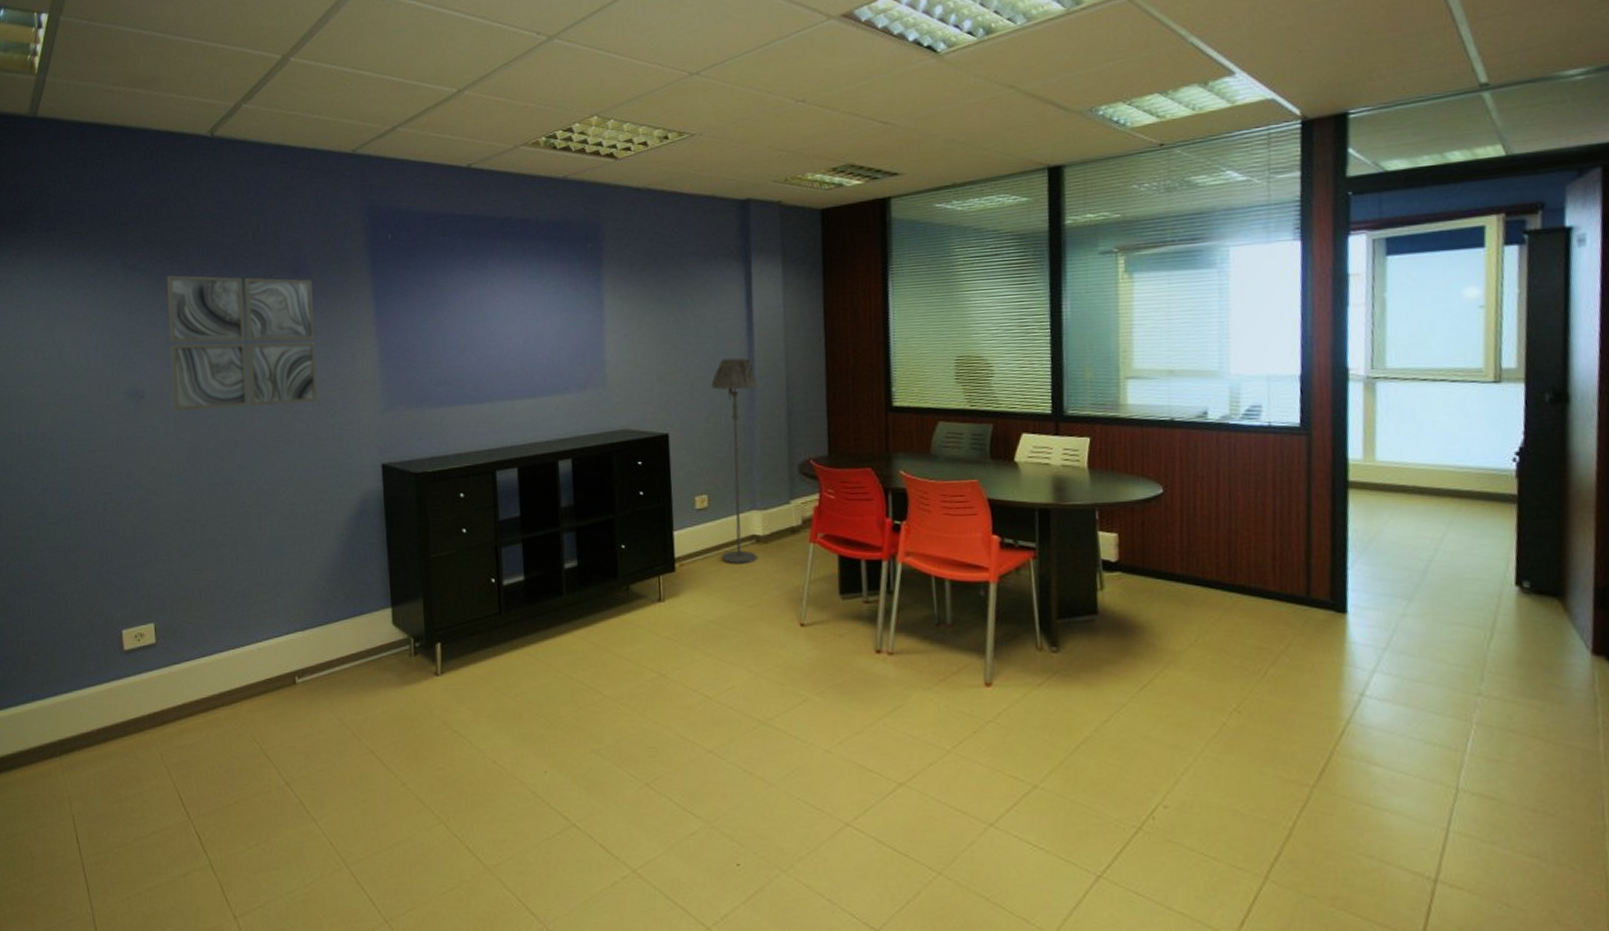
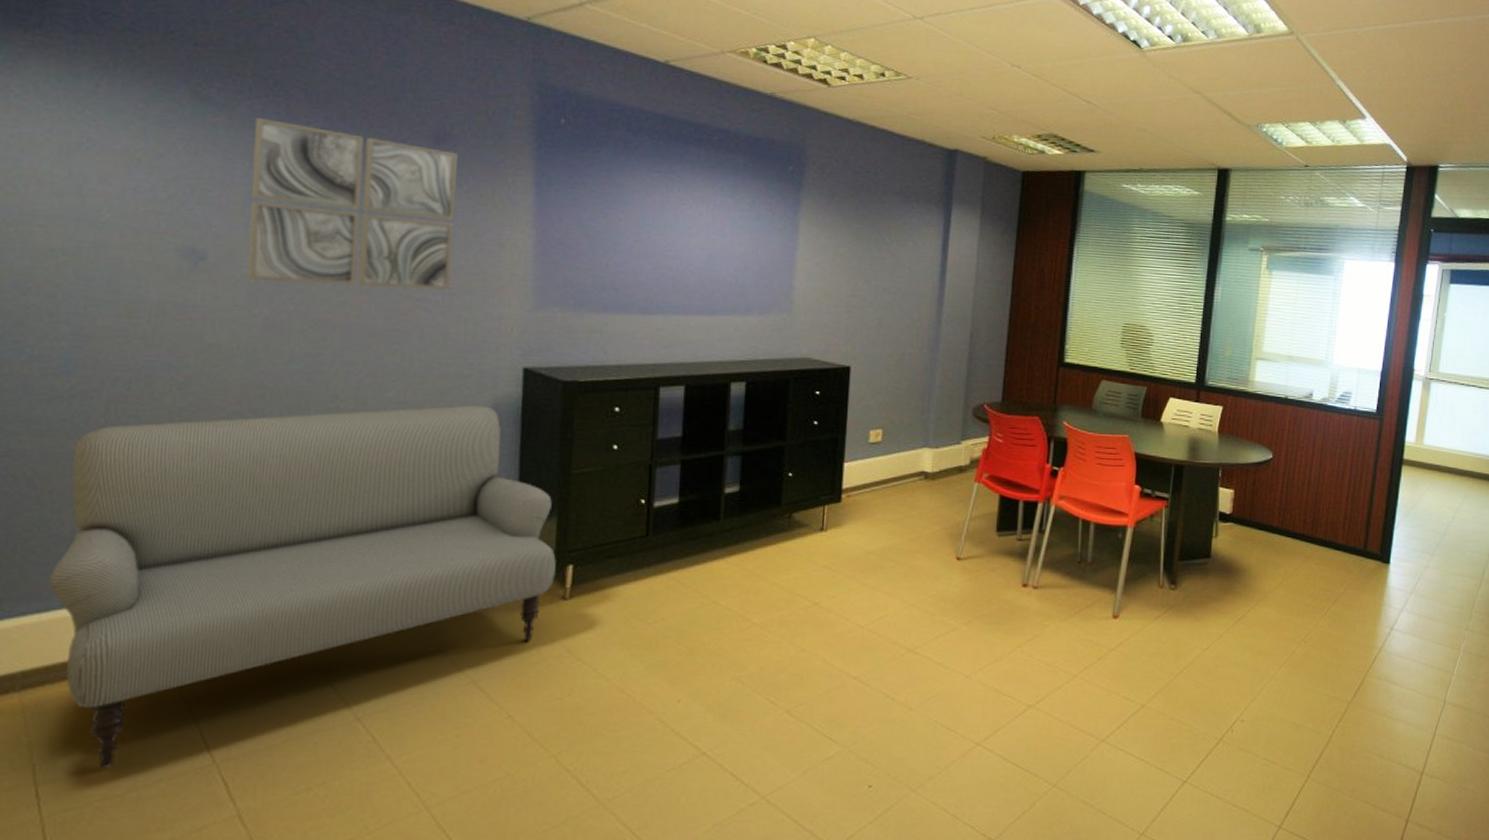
sofa: none [69,501,427,821] -> present [48,405,556,769]
floor lamp: present [711,357,758,564] -> none [888,299,944,499]

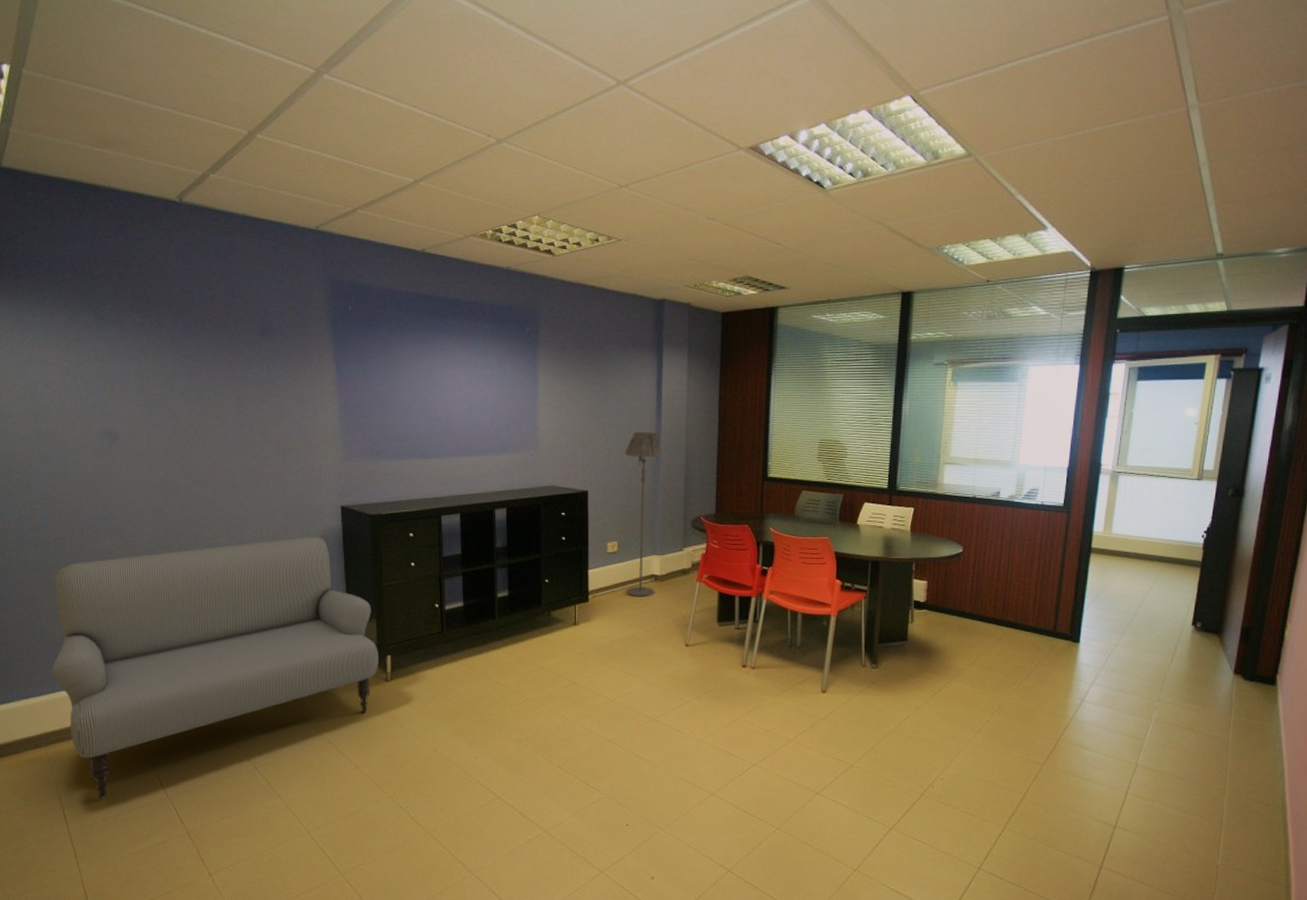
wall art: present [247,118,458,290] -> none [137,329,283,452]
floor lamp: none [888,299,944,499] -> present [625,431,663,597]

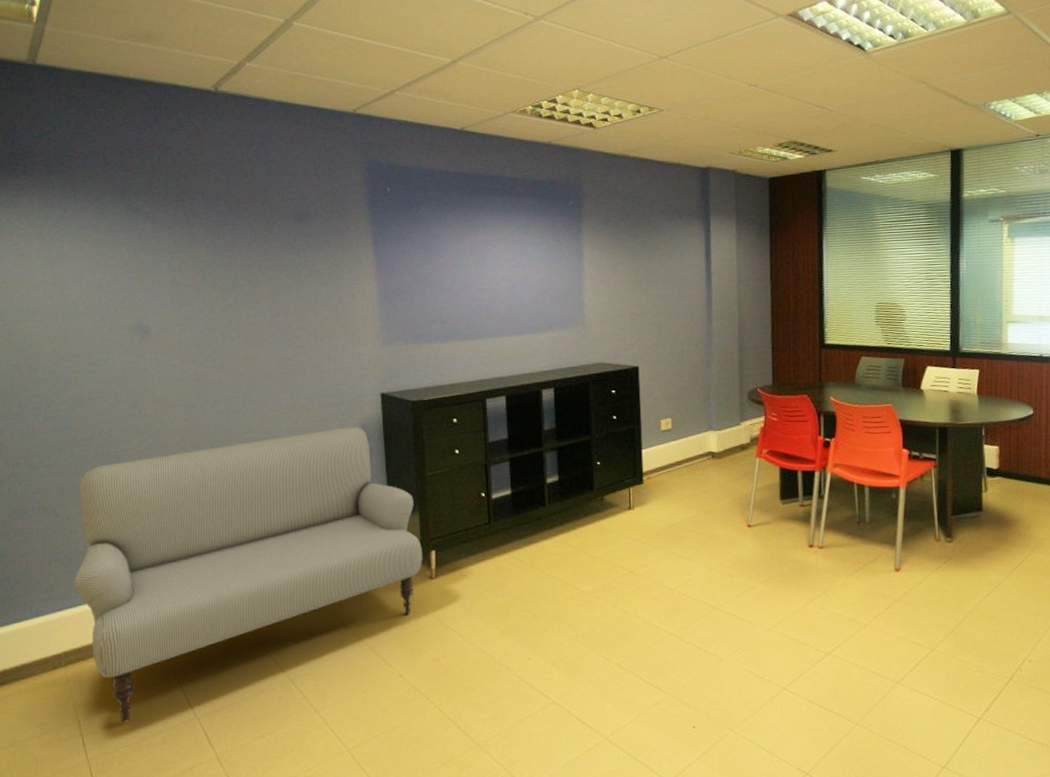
floor lamp: present [625,431,663,597] -> none [675,302,715,477]

